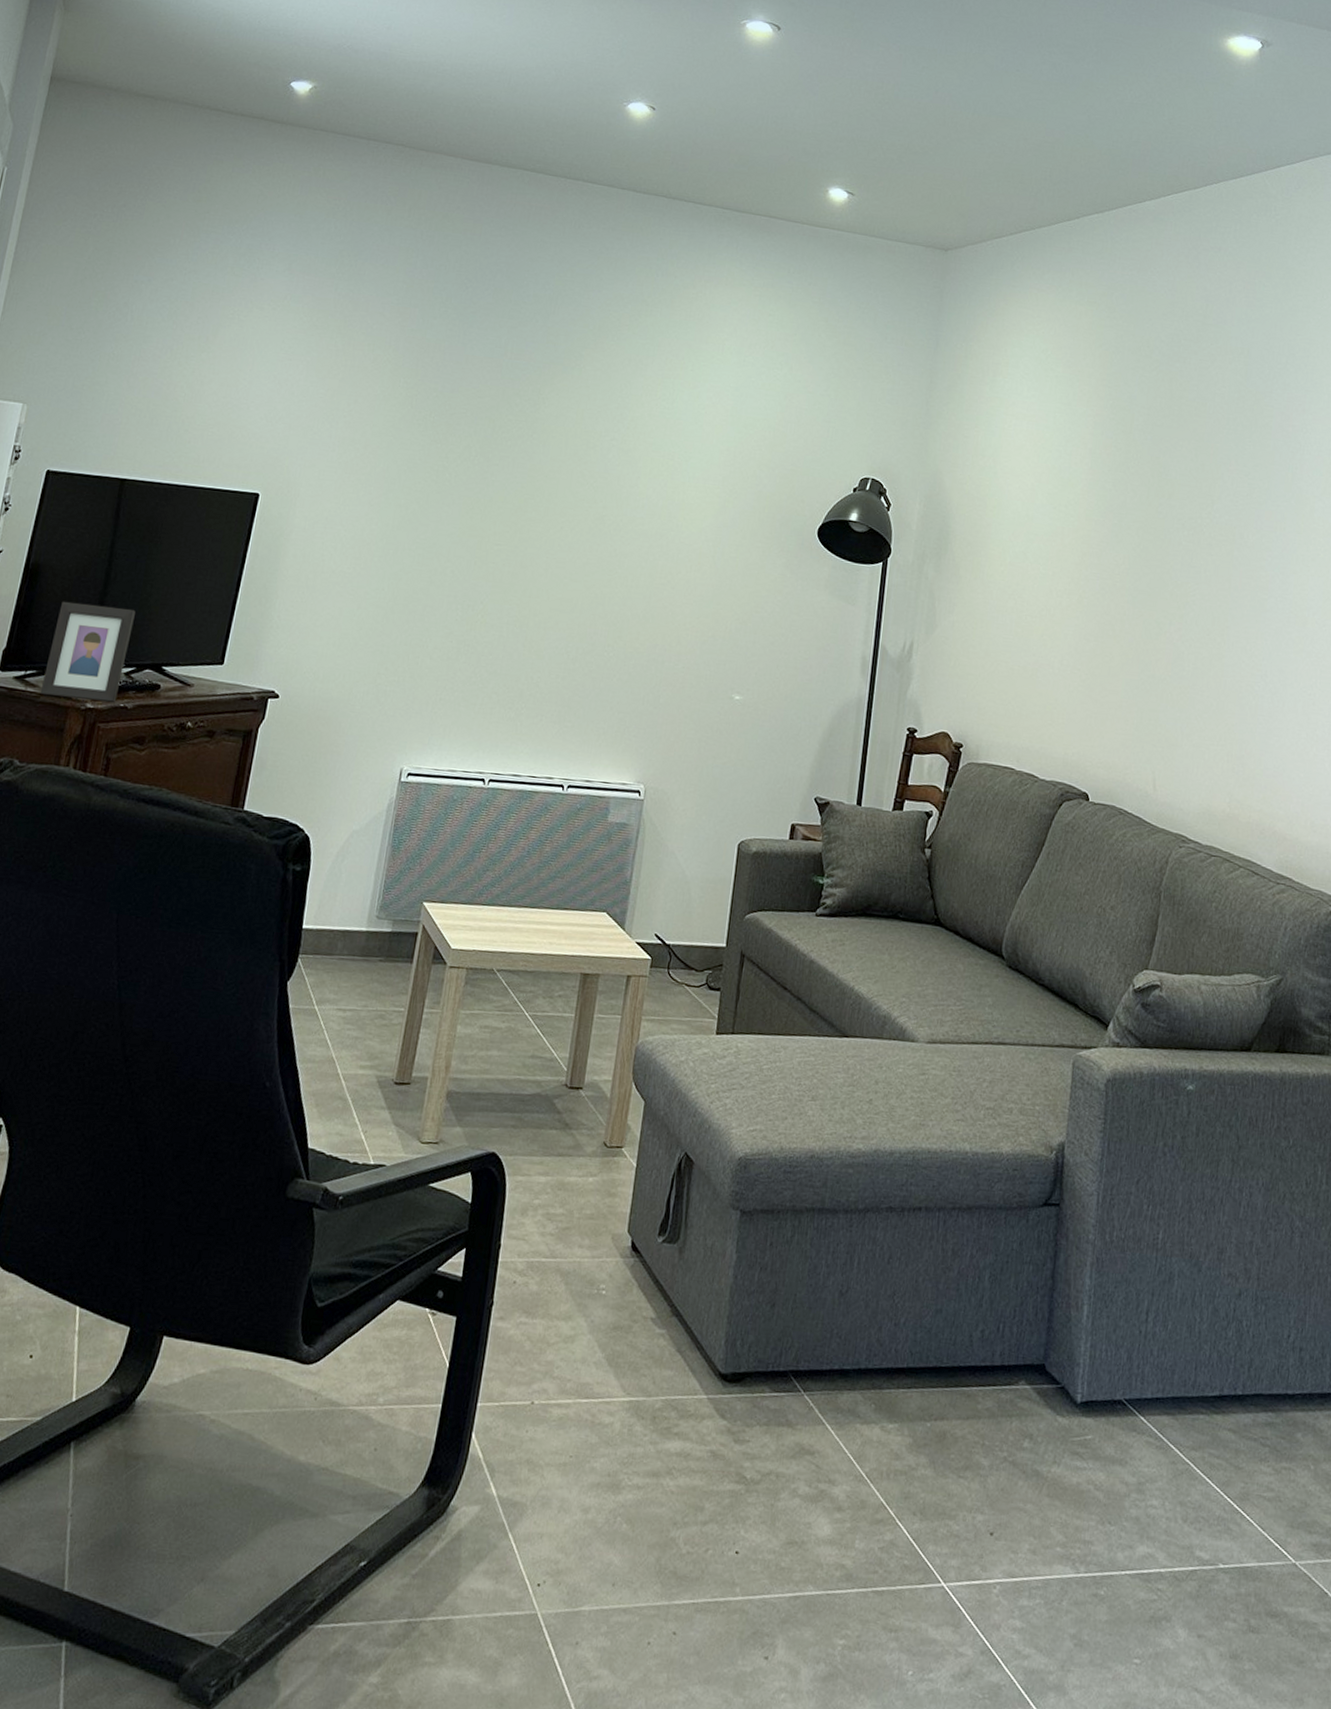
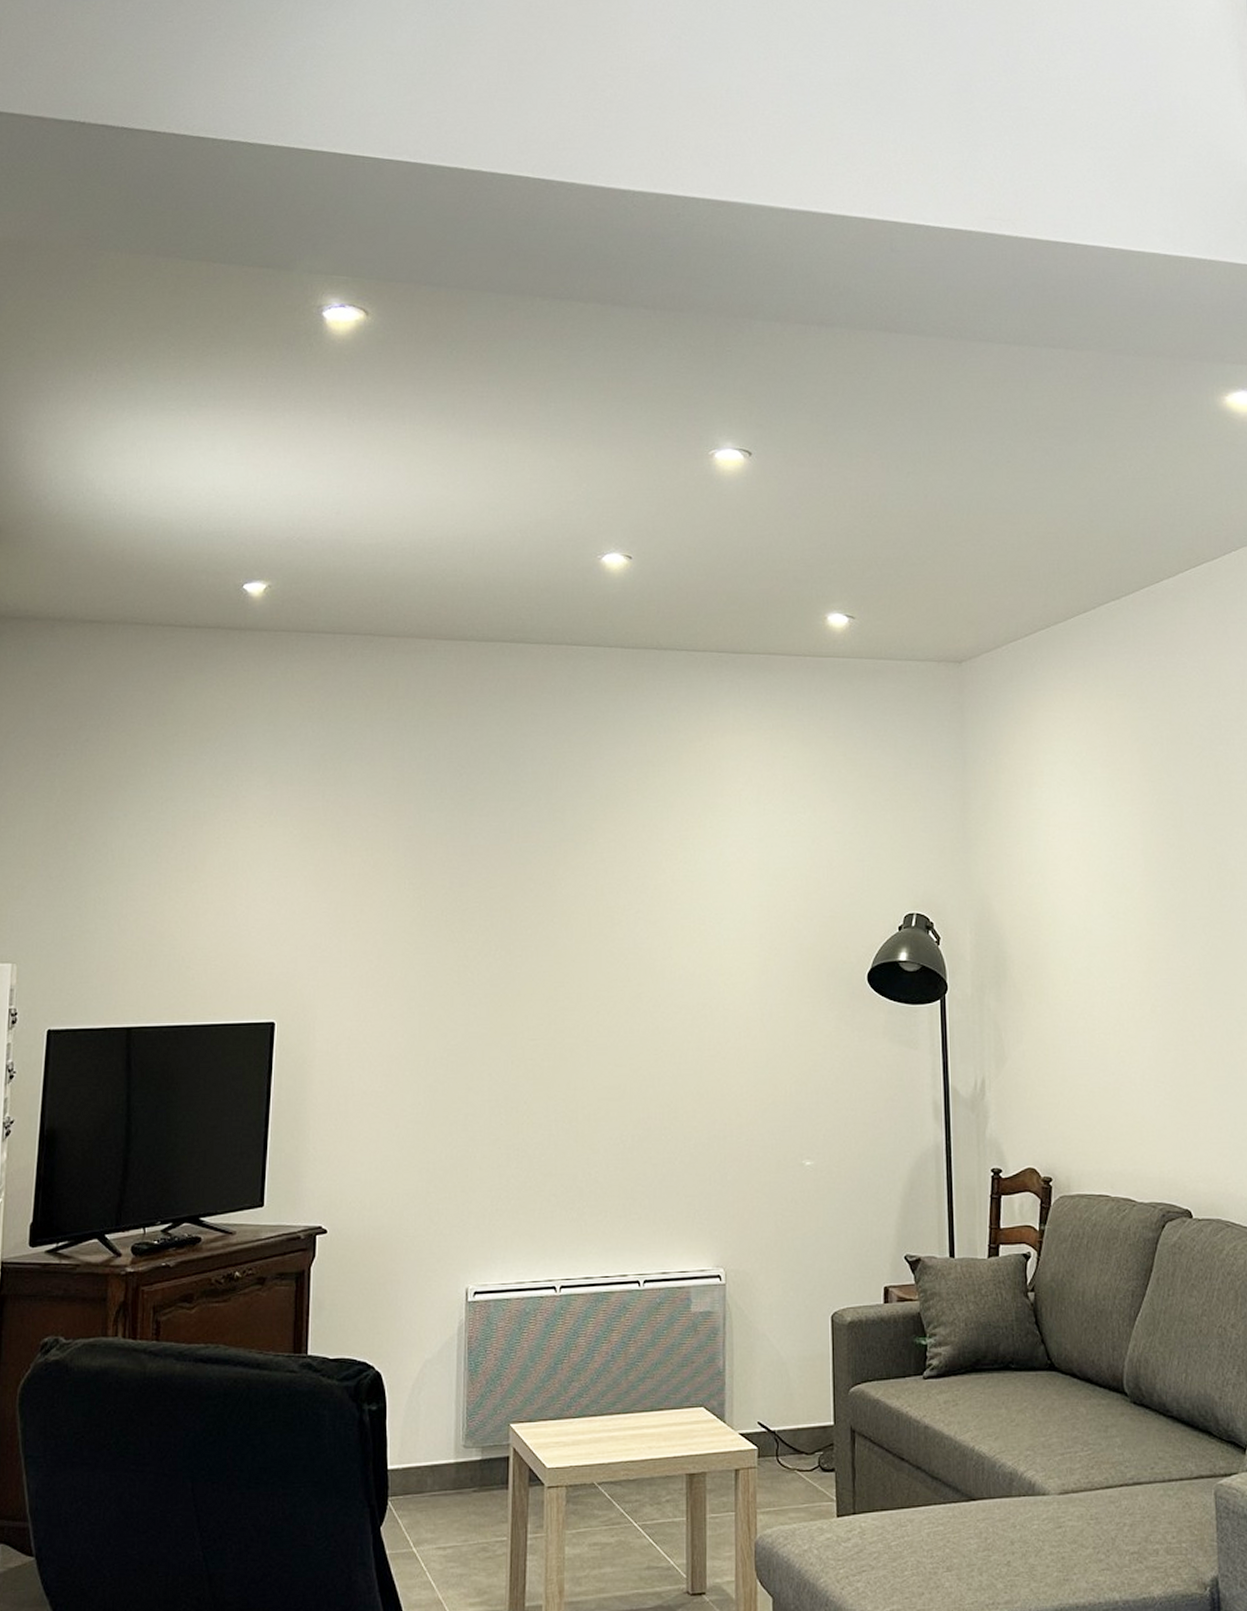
picture frame: present [40,601,136,704] -> none [75,1162,163,1266]

